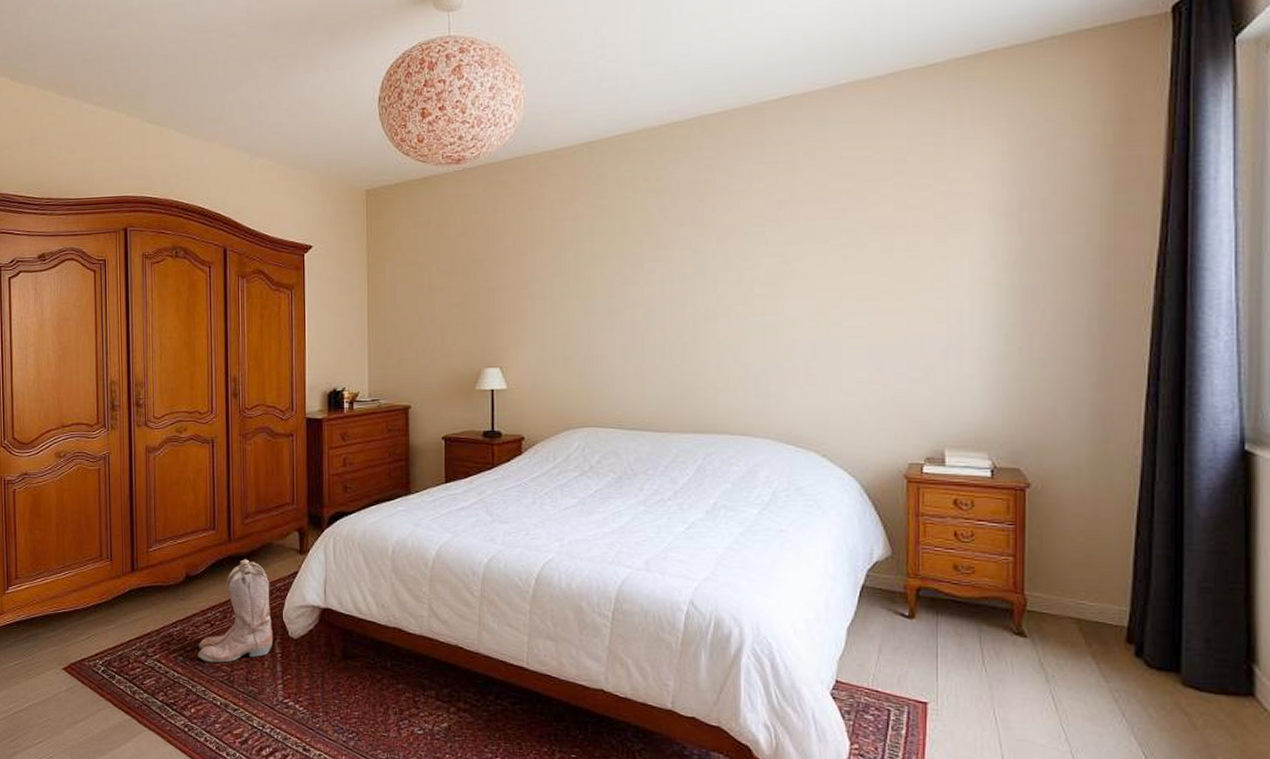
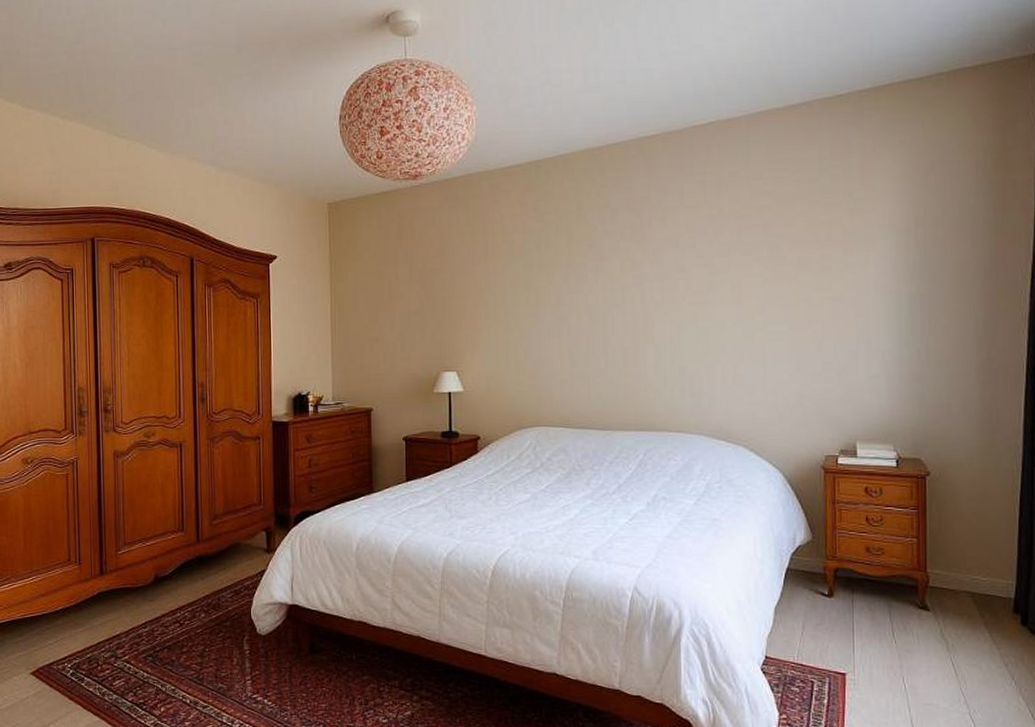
boots: present [198,559,273,663] -> none [167,559,242,661]

